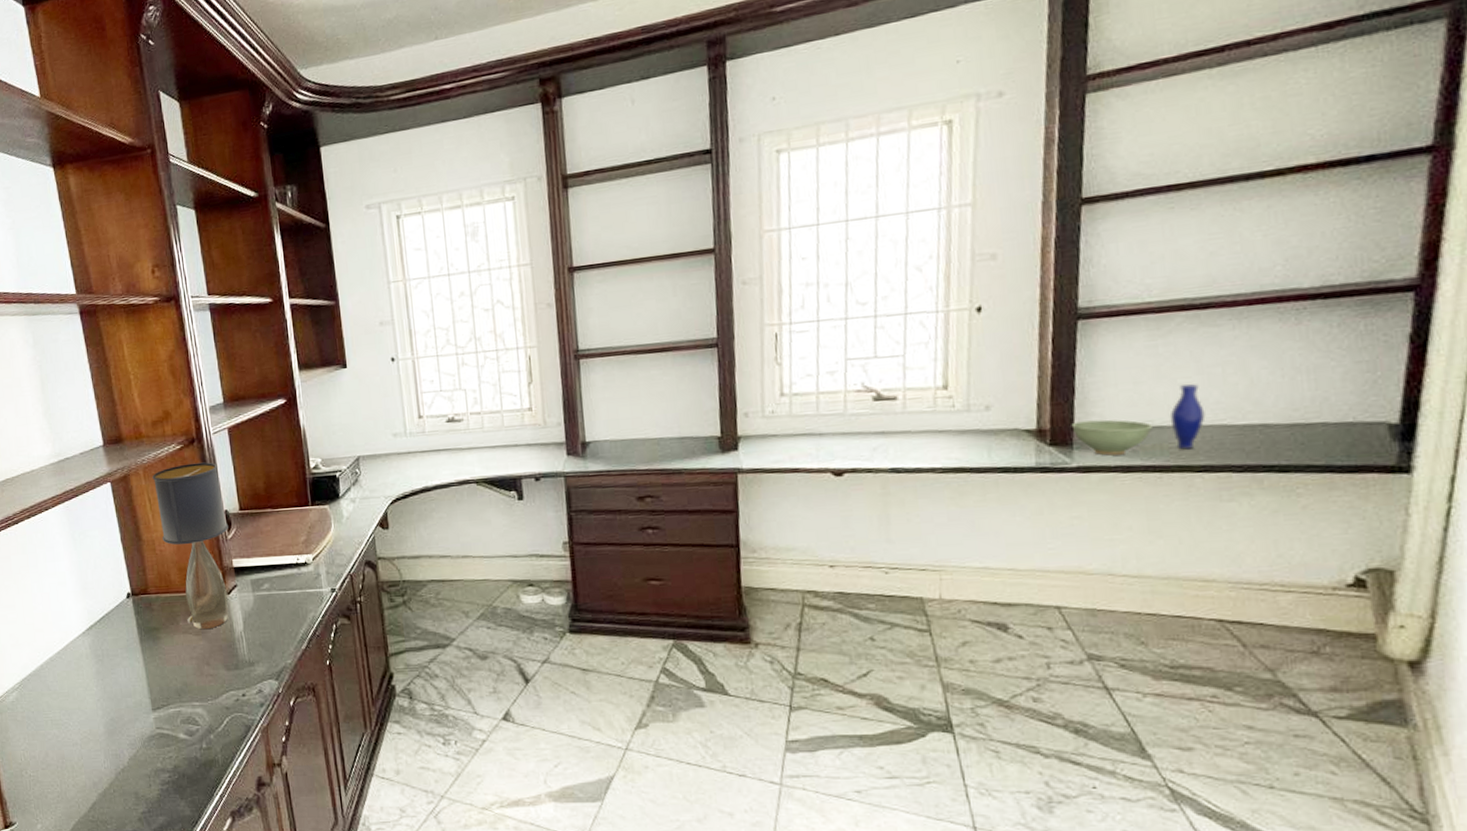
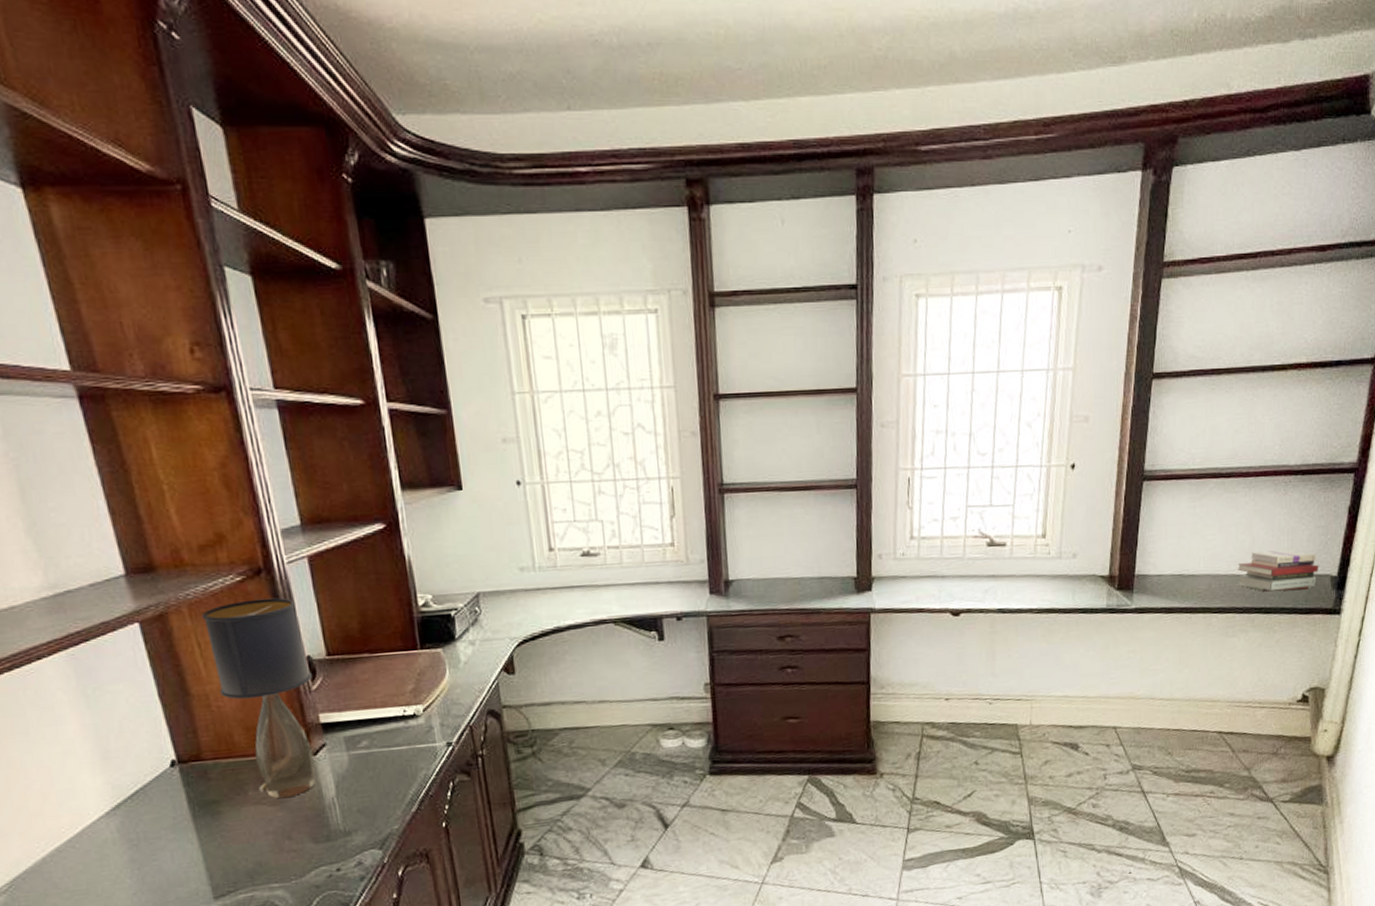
bowl: present [1071,419,1154,456] -> none [1133,568,1189,599]
vase: present [1169,383,1206,450] -> none [1200,539,1223,595]
books: none [1229,392,1366,445] -> present [1237,549,1319,592]

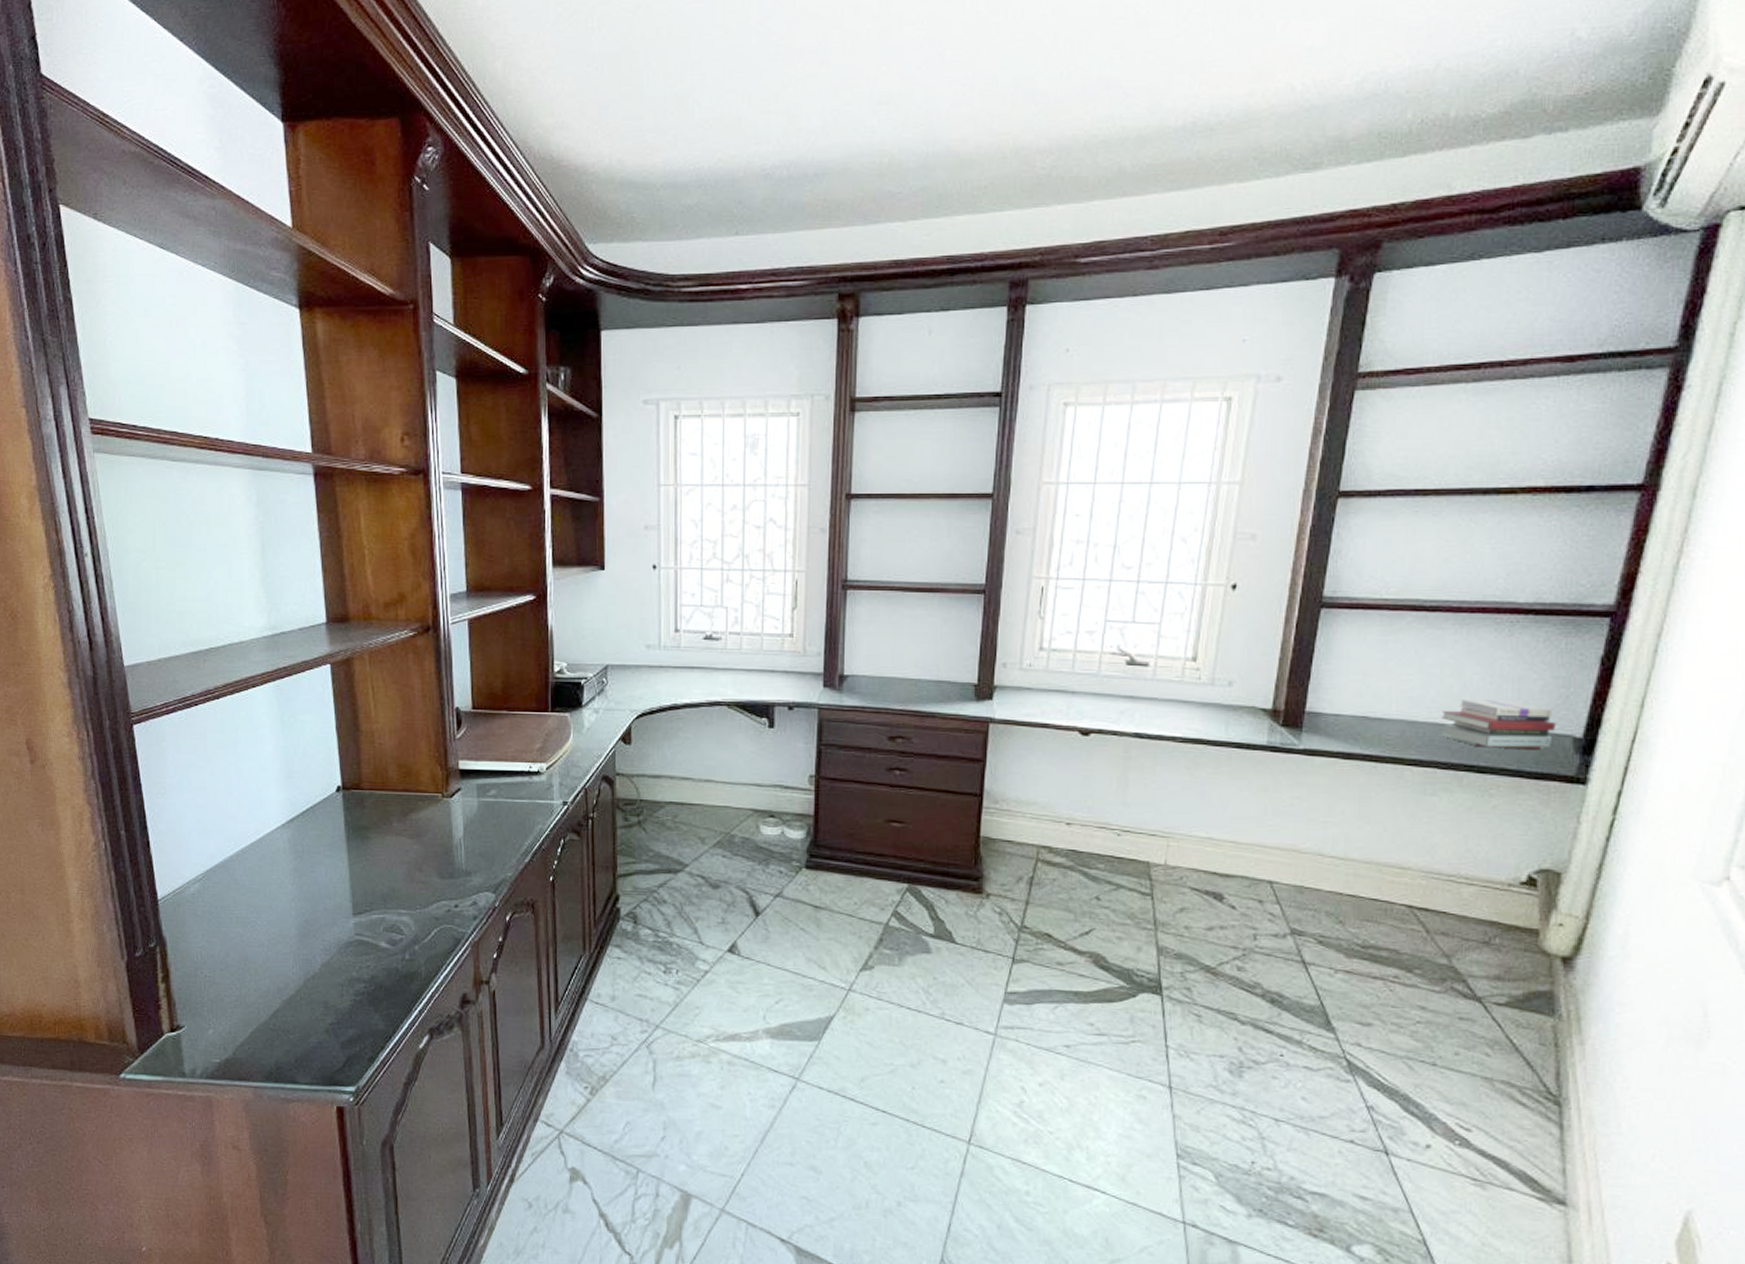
table lamp: present [201,597,316,799] -> none [378,653,459,833]

